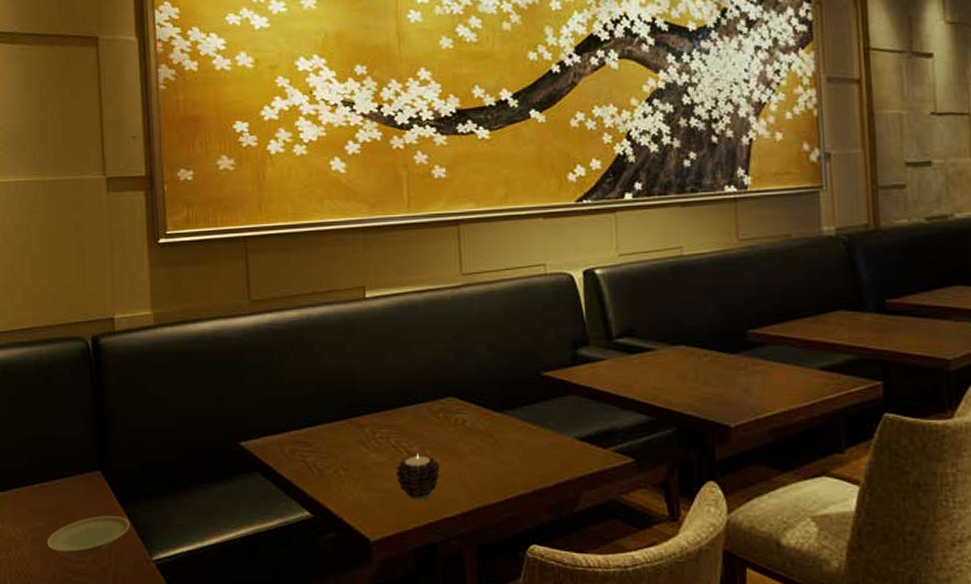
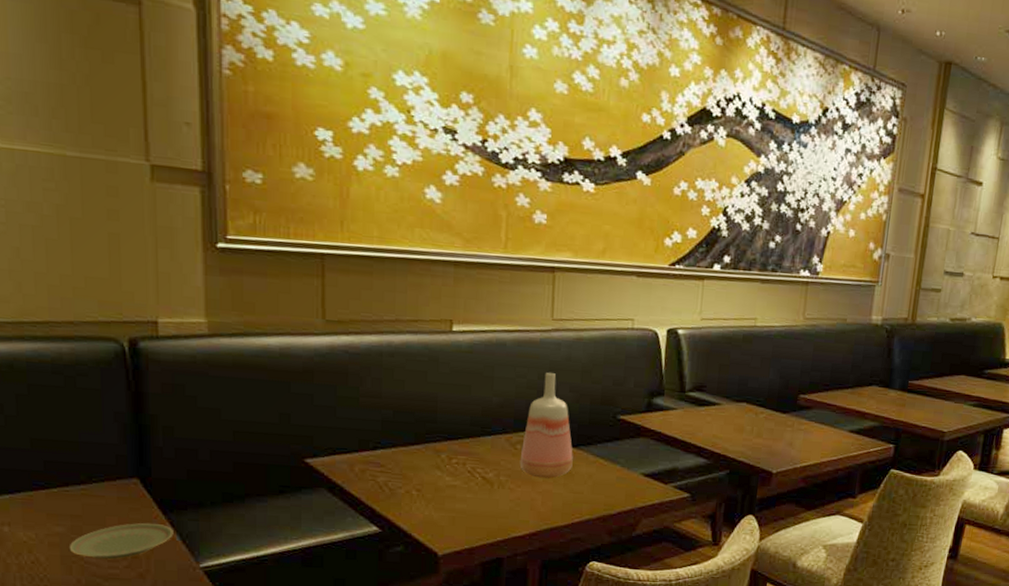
candle: present [396,454,441,500] -> none [469,480,514,521]
vase: none [443,330,499,449] -> present [519,372,573,479]

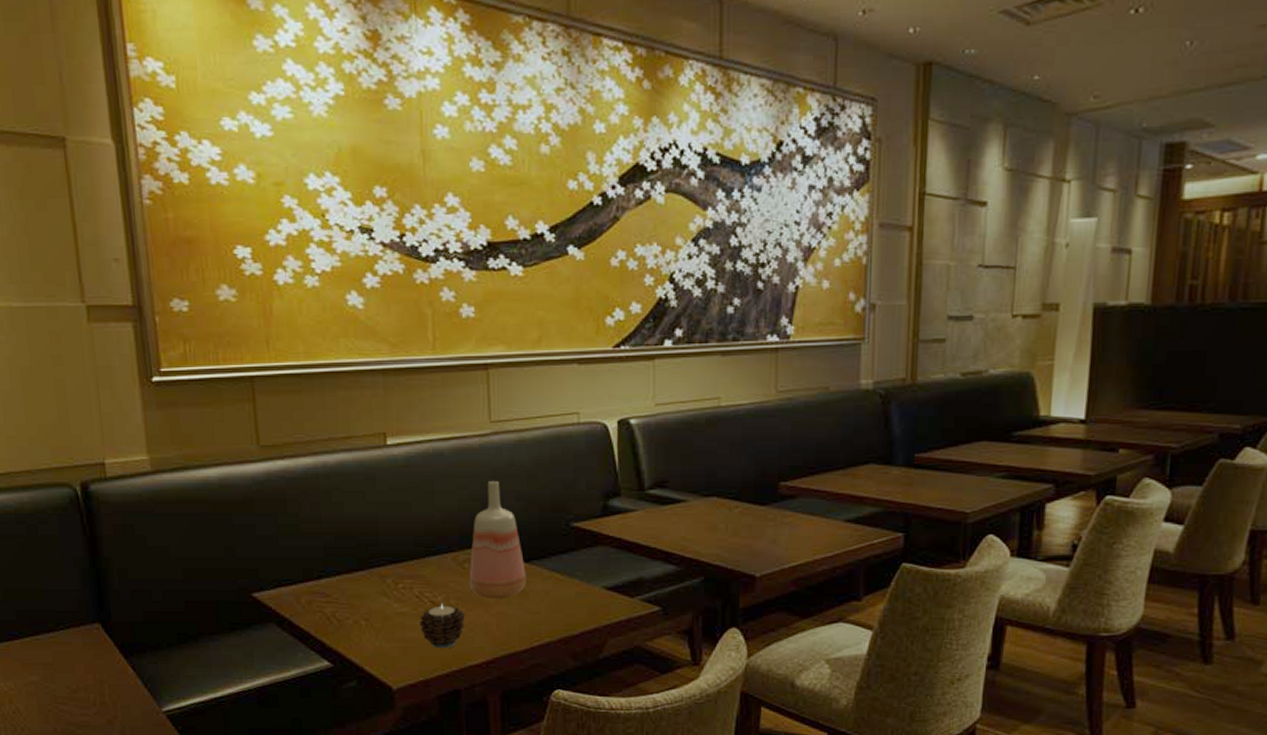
plate: present [69,523,174,560] -> none [44,669,136,707]
candle: none [469,480,514,521] -> present [419,604,466,649]

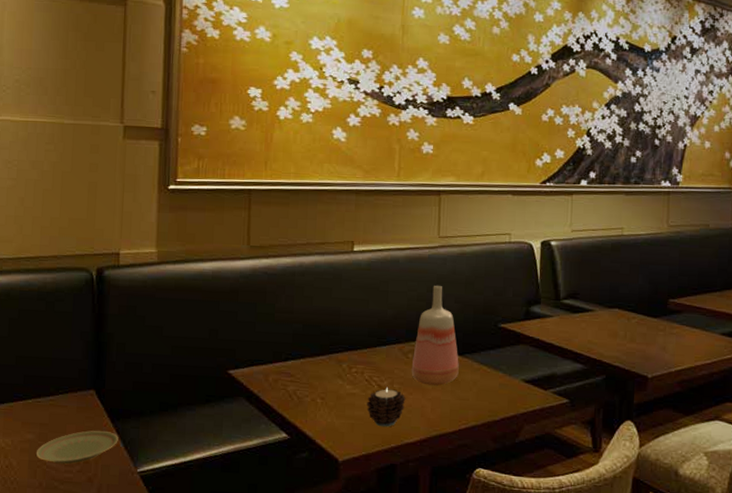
plate: none [44,669,136,707] -> present [36,430,119,465]

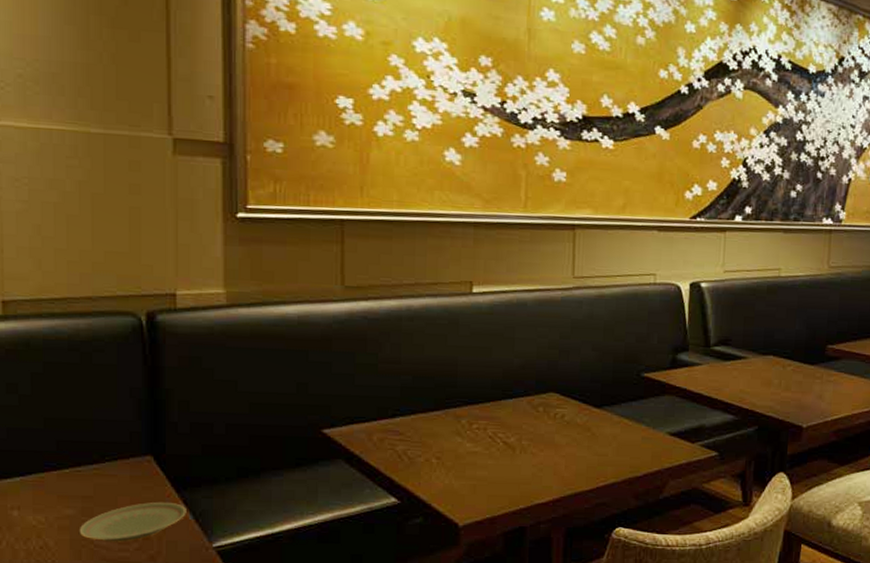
candle: present [367,388,406,427] -> none [491,445,537,488]
vase: present [411,285,459,386] -> none [542,331,597,441]

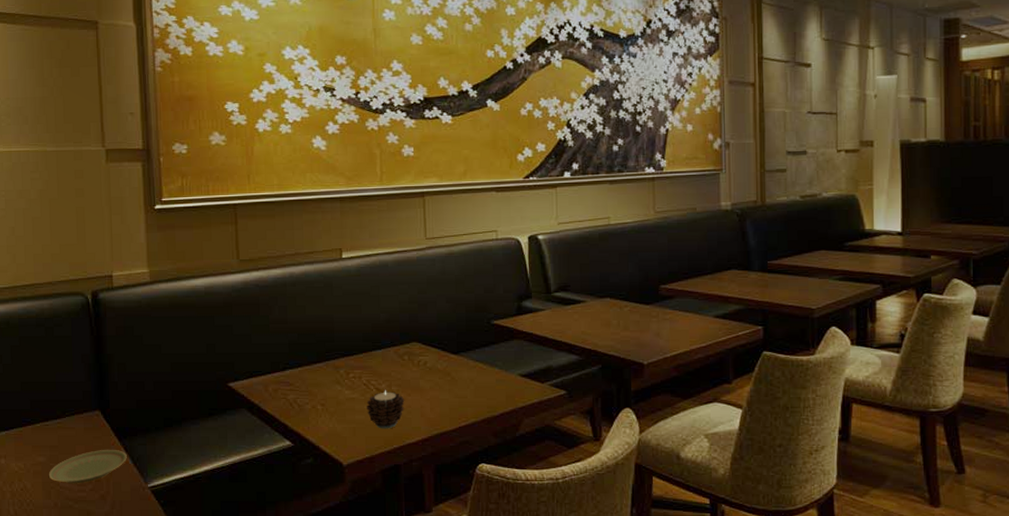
candle: none [491,445,537,488] -> present [367,390,405,429]

